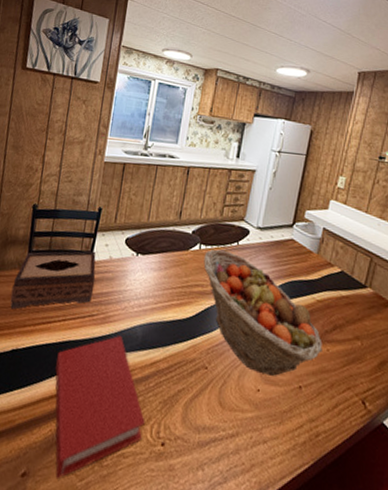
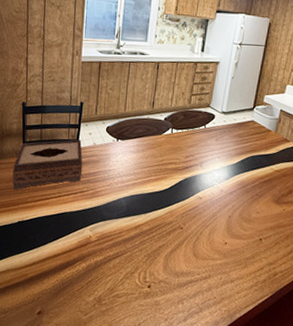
book: present [55,336,145,480] -> none [56,207,134,315]
fruit basket: present [203,249,323,376] -> none [176,132,280,232]

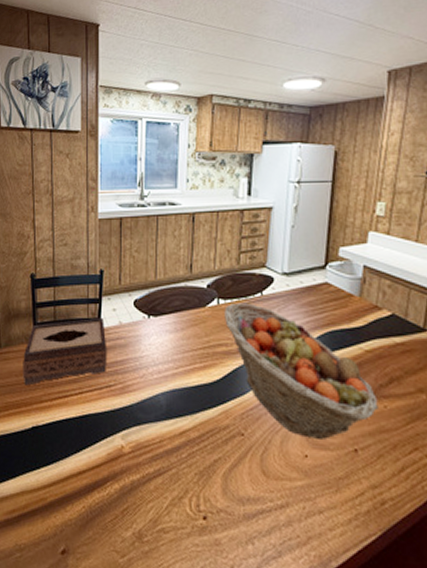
fruit basket: none [176,132,280,232] -> present [224,302,378,439]

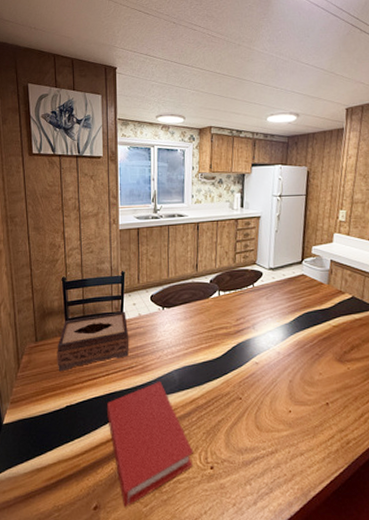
book: none [80,406,182,557] -> present [107,382,194,508]
fruit basket: present [224,302,378,439] -> none [224,293,343,397]

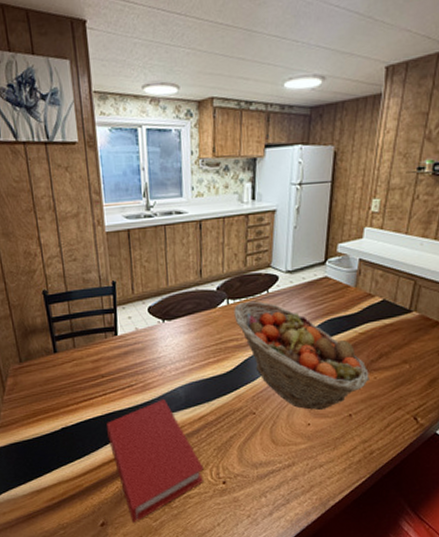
tissue box: present [57,311,130,372] -> none [45,326,128,393]
fruit basket: none [224,293,343,397] -> present [234,301,369,410]

